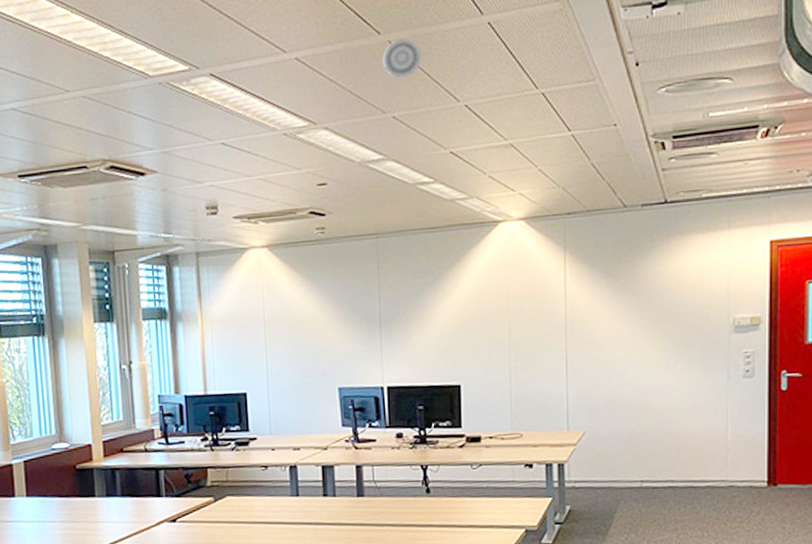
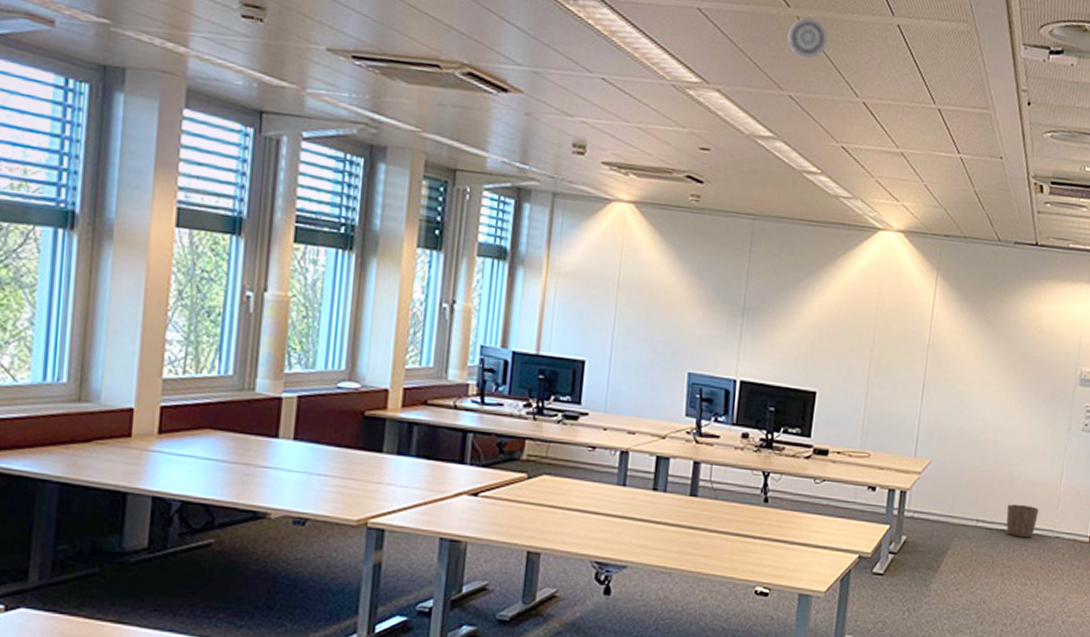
waste basket: none [672,459,706,492] -> present [1006,504,1039,538]

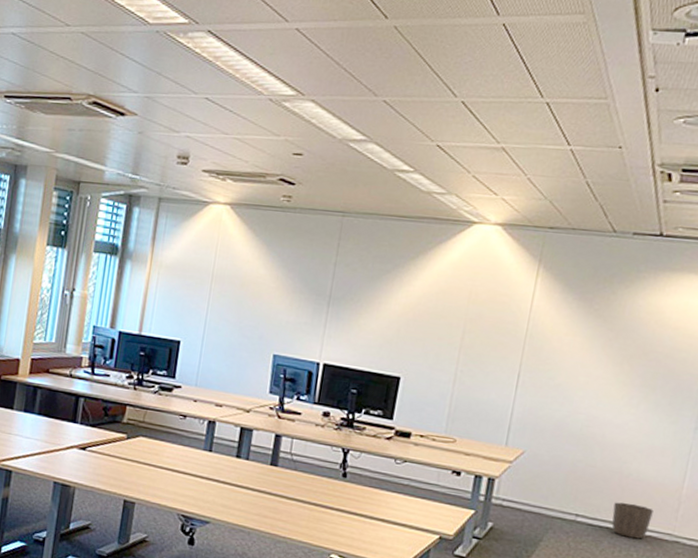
smoke detector: present [787,17,829,59] -> none [384,26,427,65]

